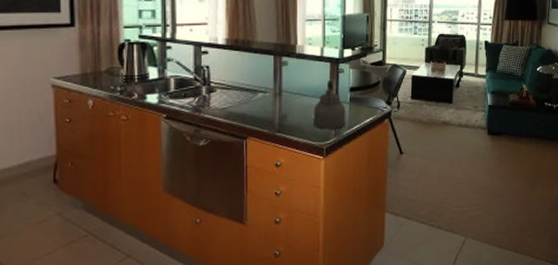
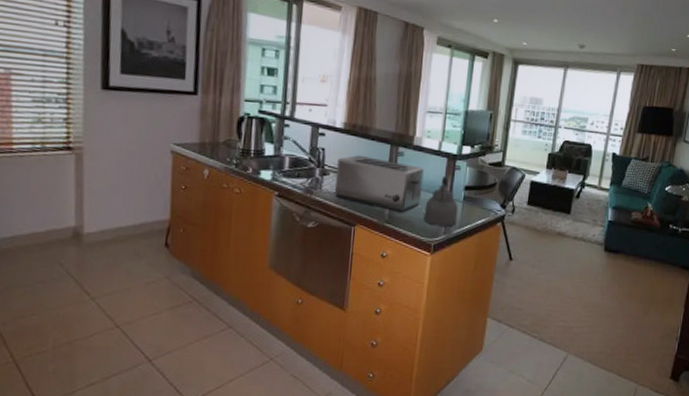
toaster: none [222,69,309,121] -> present [334,155,424,213]

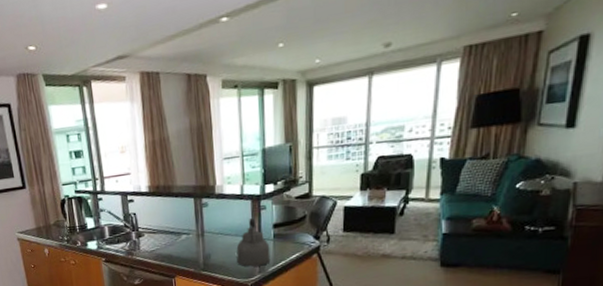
toaster: present [334,155,424,213] -> none [148,213,232,260]

